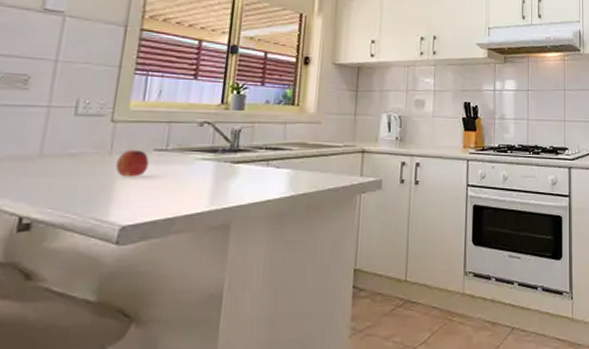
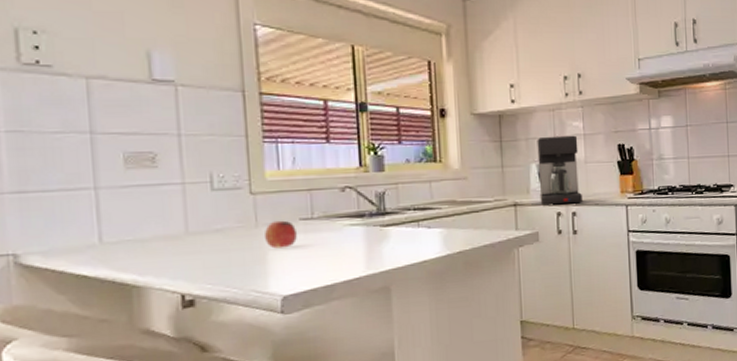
coffee maker: none [387,90,428,155] -> present [537,135,582,206]

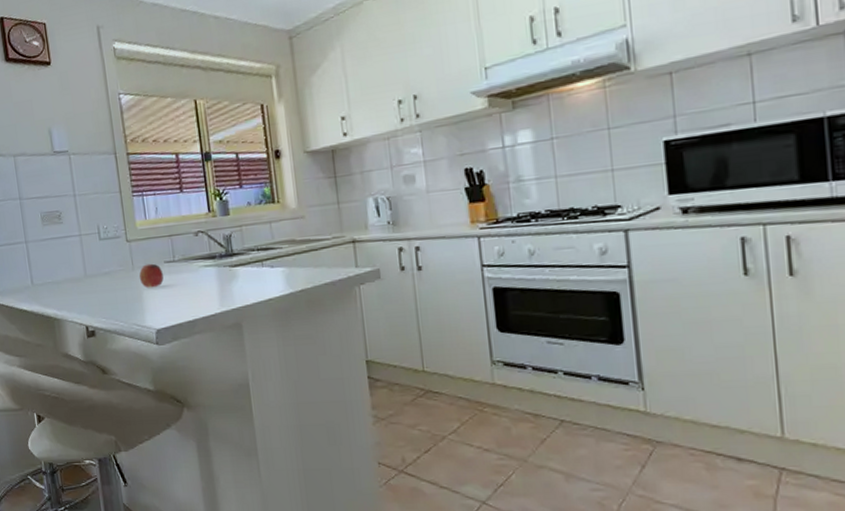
coffee maker: present [537,135,582,206] -> none [372,163,426,241]

